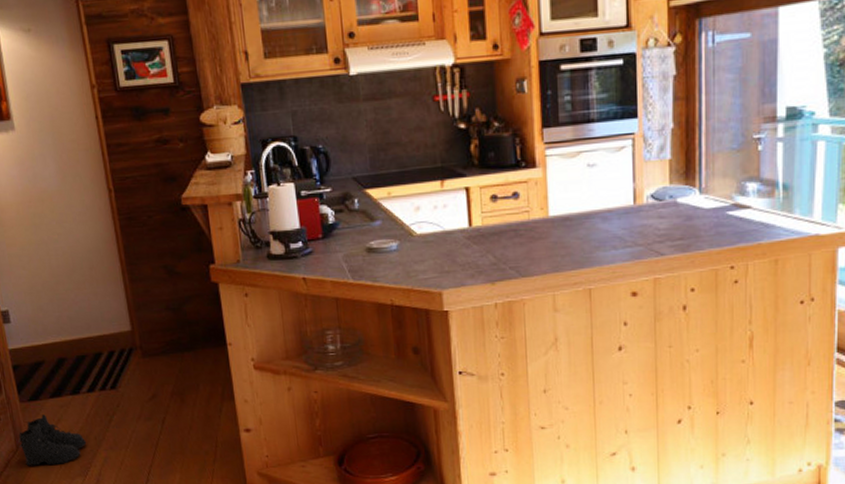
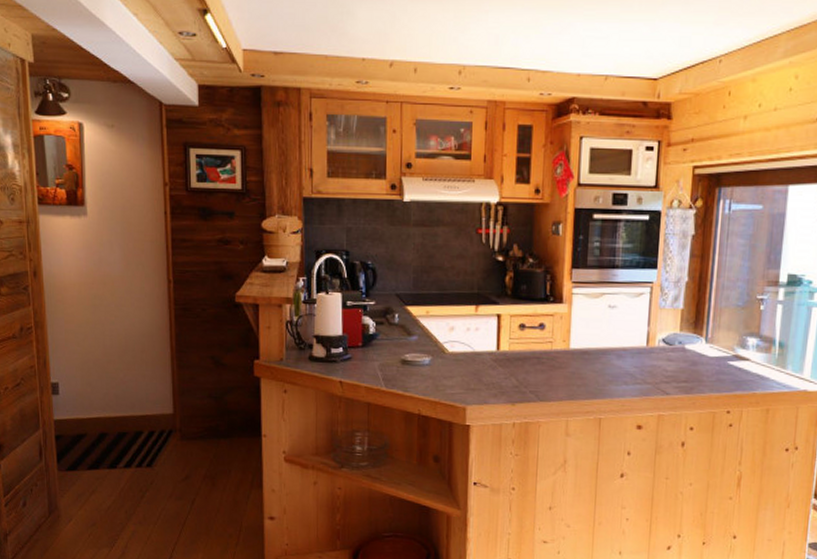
boots: present [18,414,87,466] -> none [52,484,117,534]

